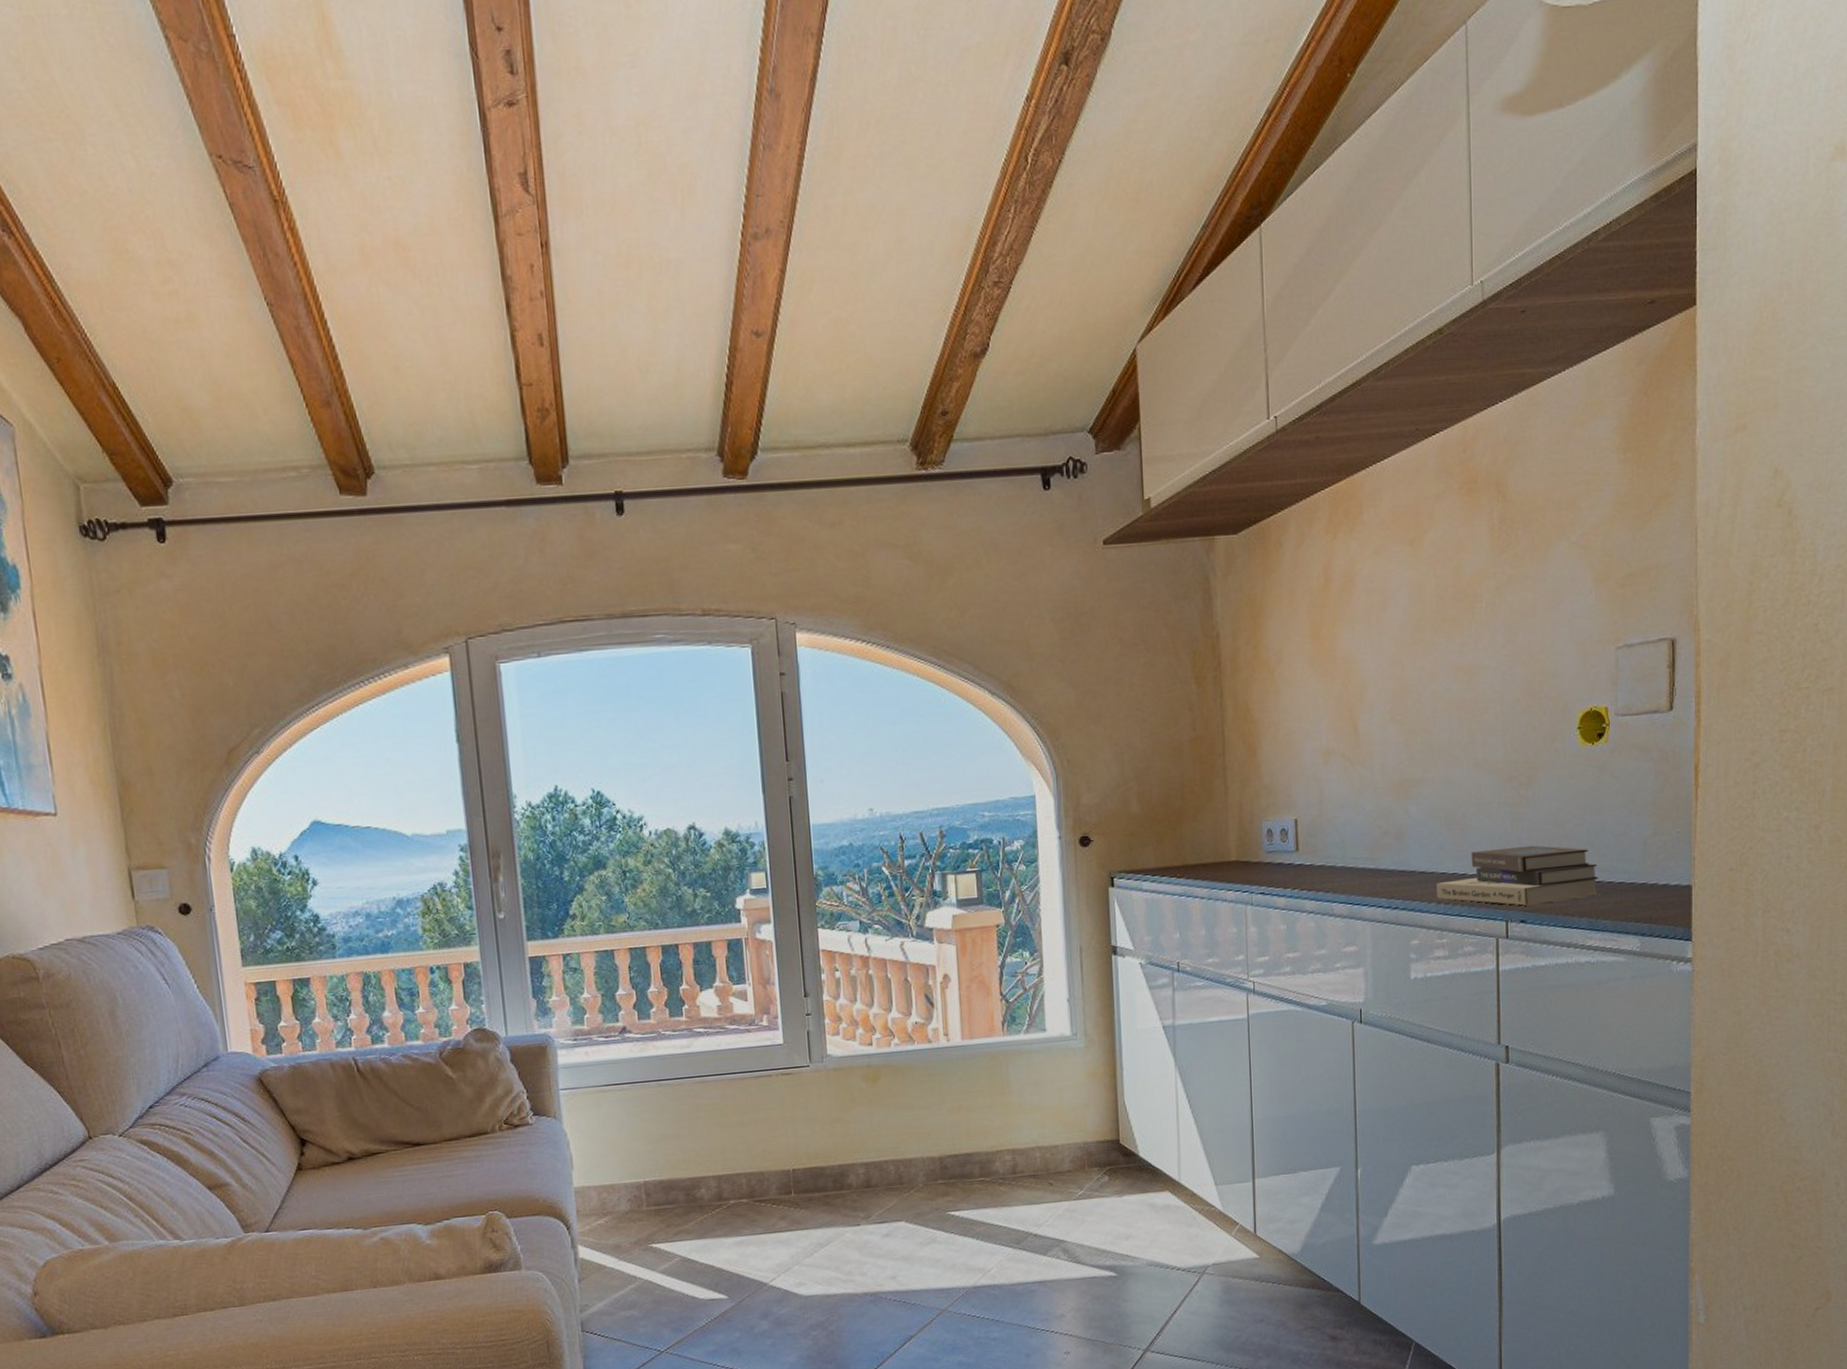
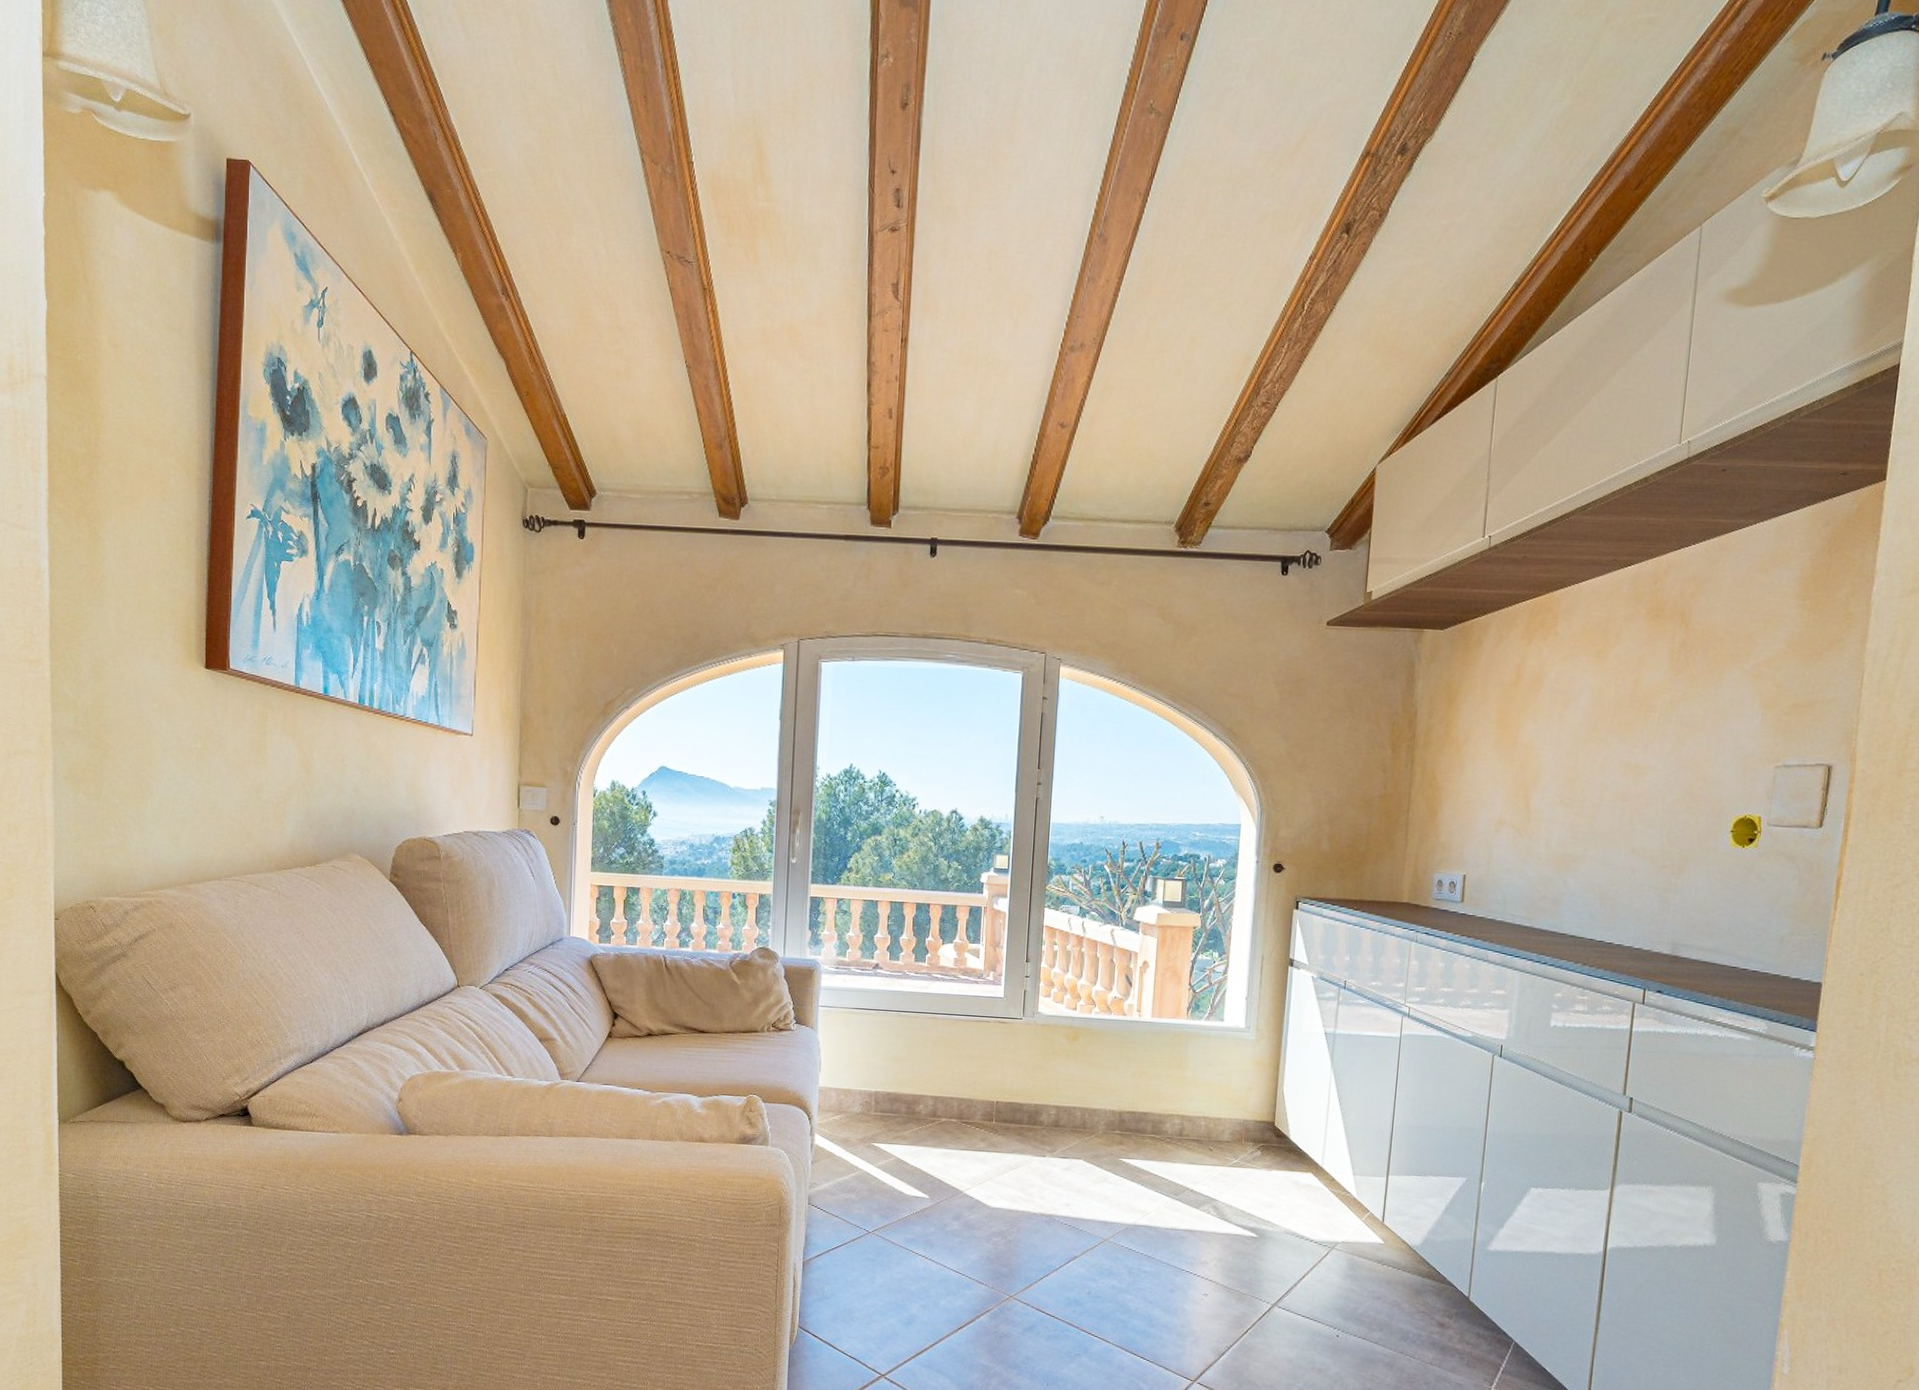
books: present [1436,845,1599,906] -> none [1583,925,1735,980]

